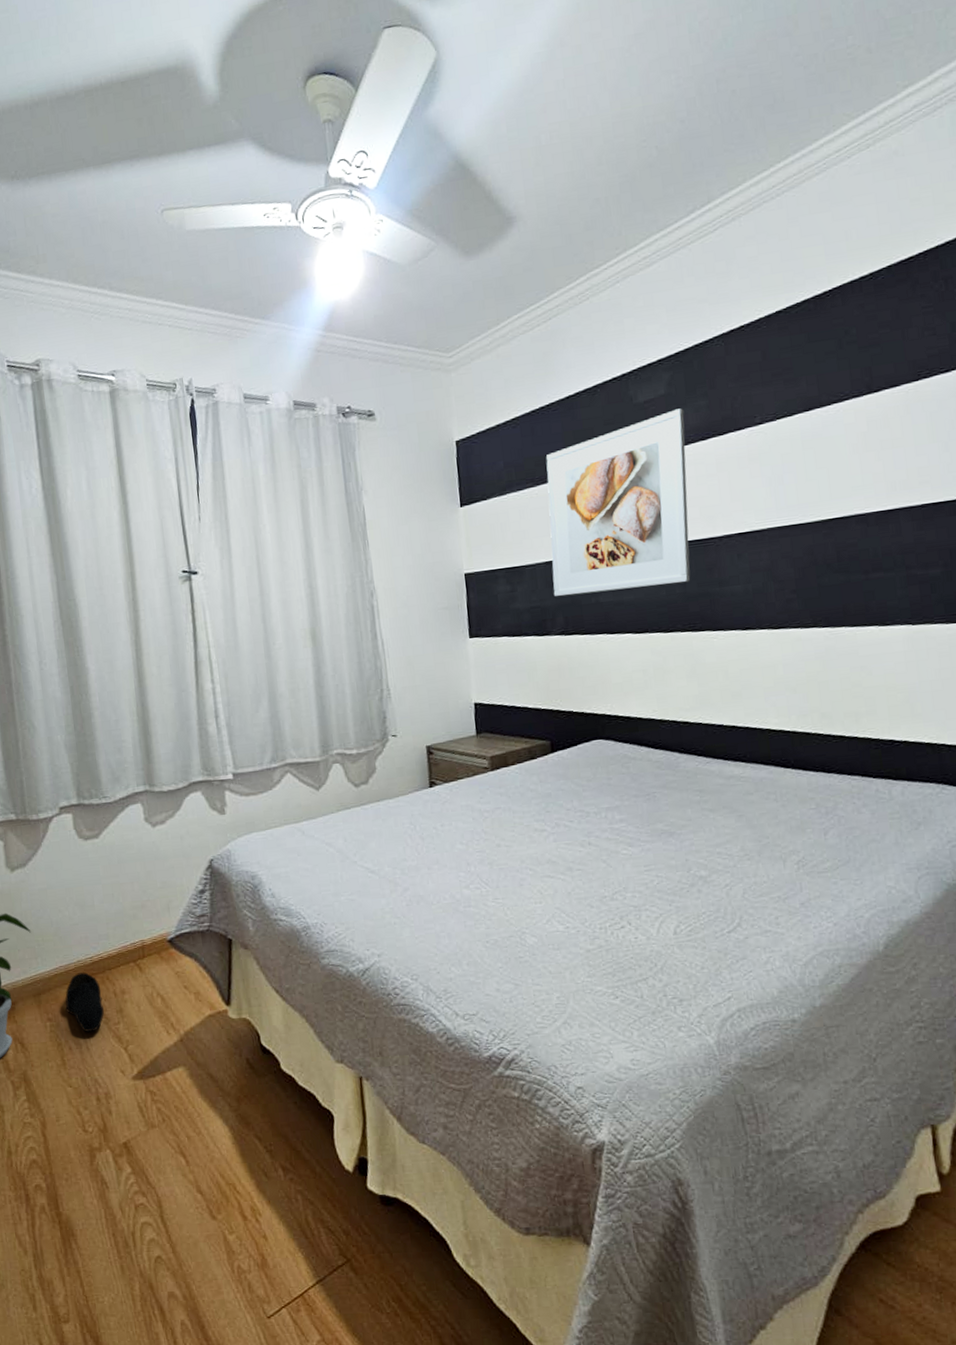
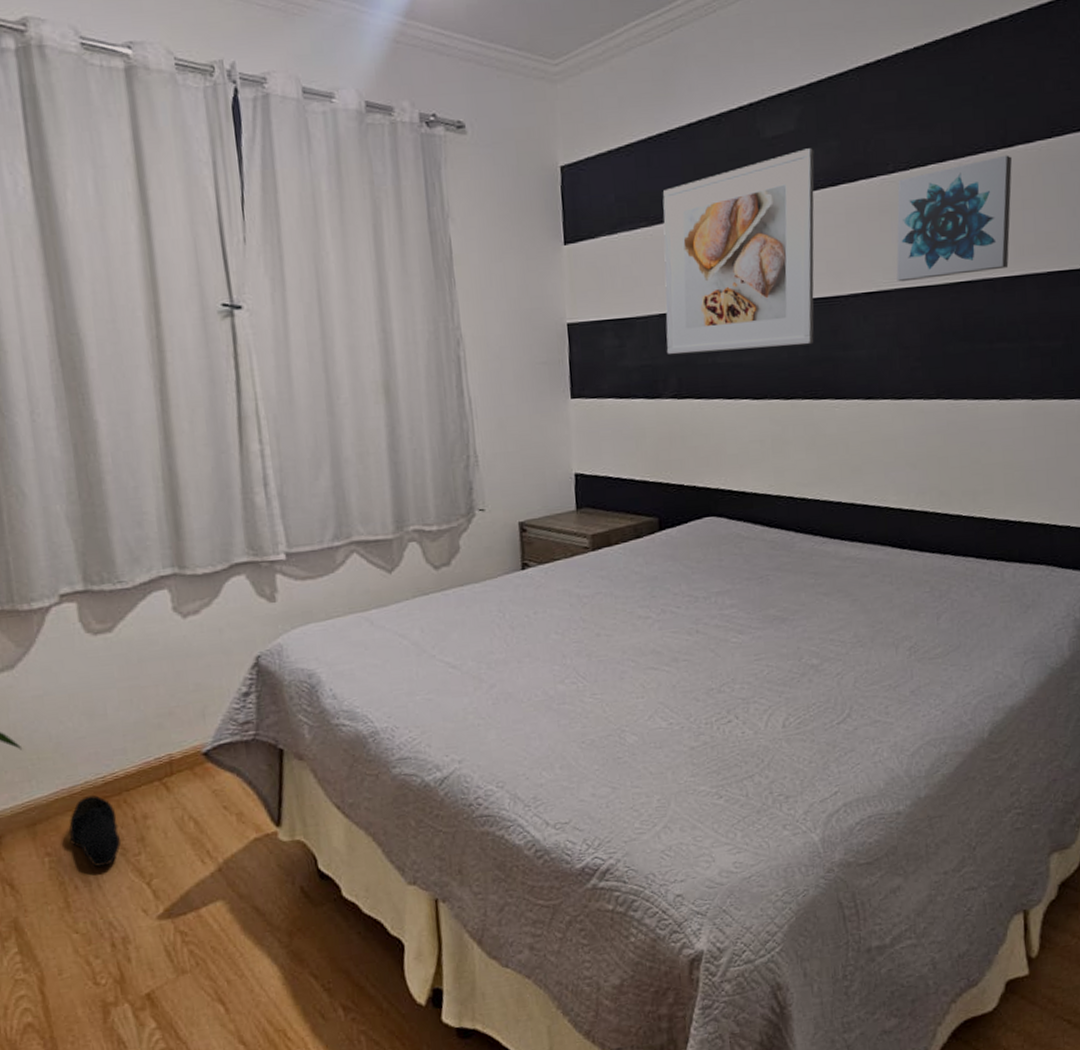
wall art: none [765,399,881,522] -> present [896,155,1013,282]

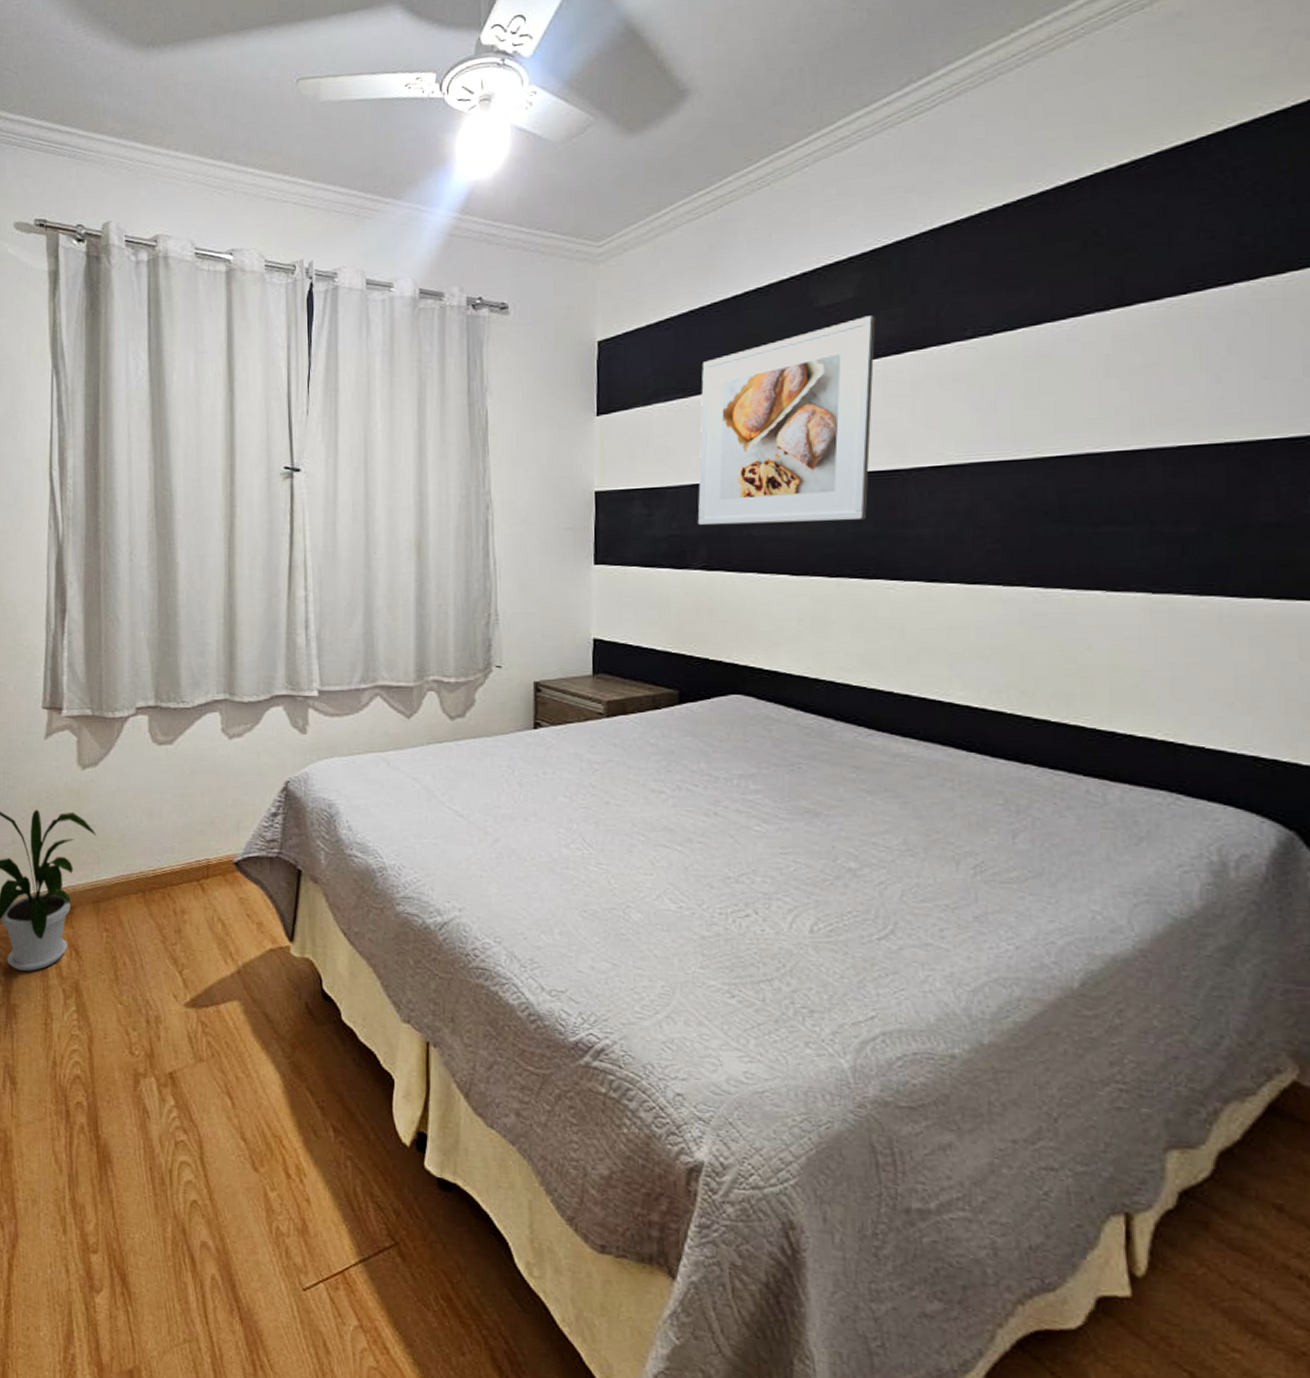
shoe: present [69,795,121,867] -> none [123,885,162,949]
wall art: present [896,155,1013,282] -> none [972,314,1131,456]

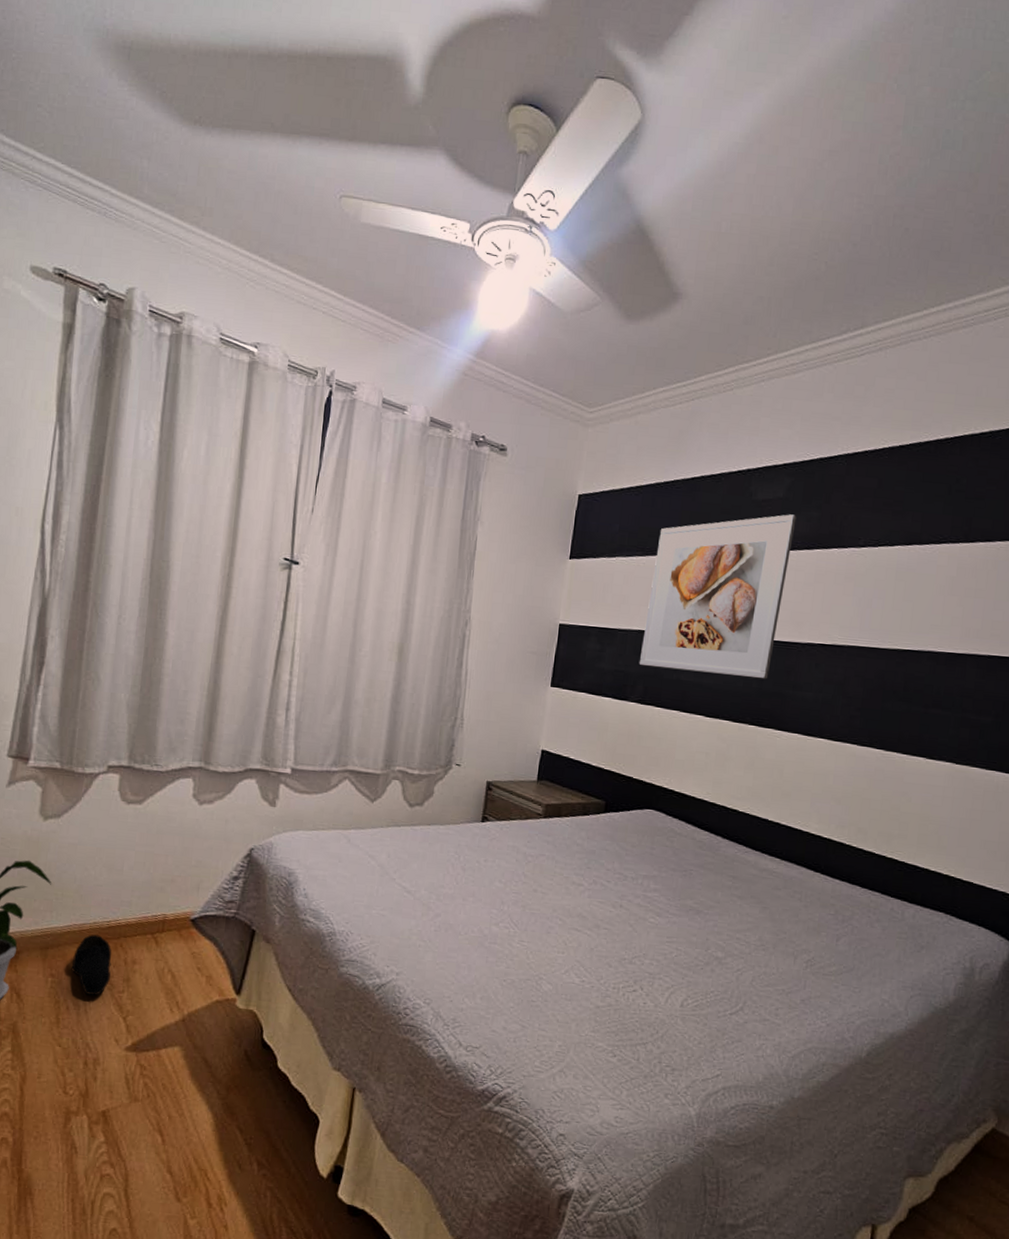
shoe: none [123,885,162,949] -> present [71,934,112,996]

